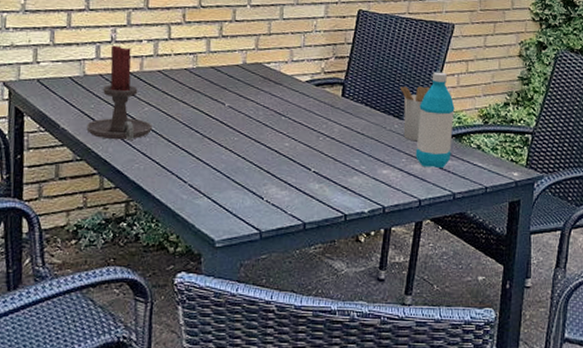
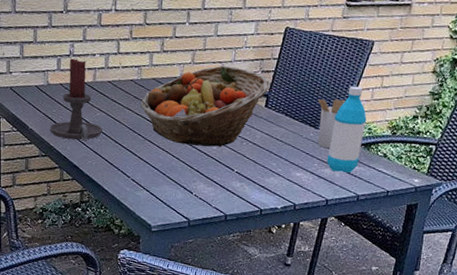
fruit basket: none [197,51,346,144] -> present [141,65,271,147]

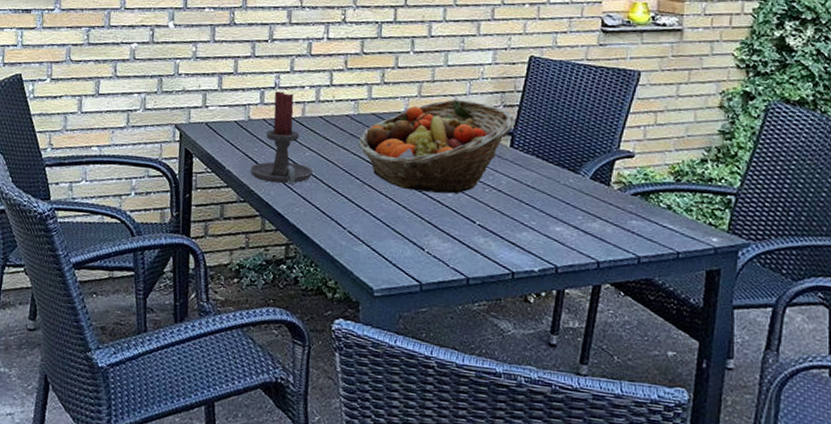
utensil holder: present [317,99,346,149] -> none [576,138,611,198]
water bottle: present [326,86,367,173] -> none [593,123,641,228]

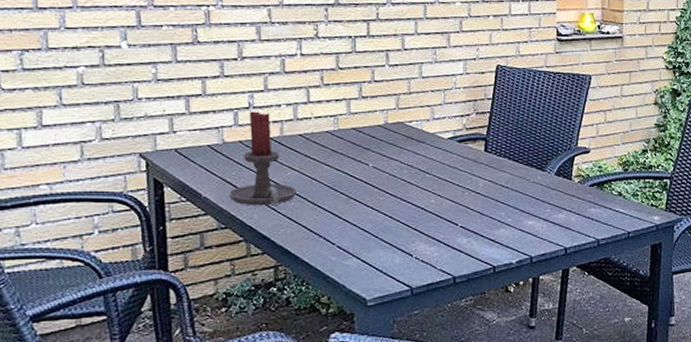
fruit basket: present [358,99,516,194] -> none [341,109,488,201]

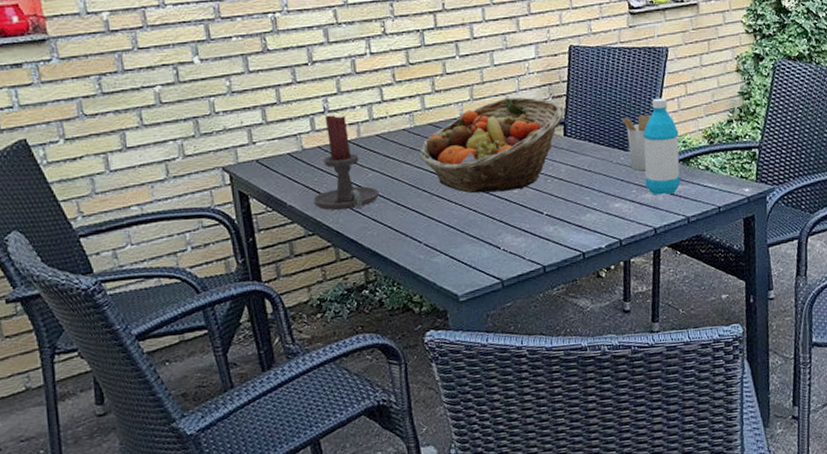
fruit basket: none [341,109,488,201] -> present [419,97,565,194]
utensil holder: none [541,138,571,192] -> present [621,114,652,171]
water bottle: none [559,123,595,216] -> present [643,98,681,195]

